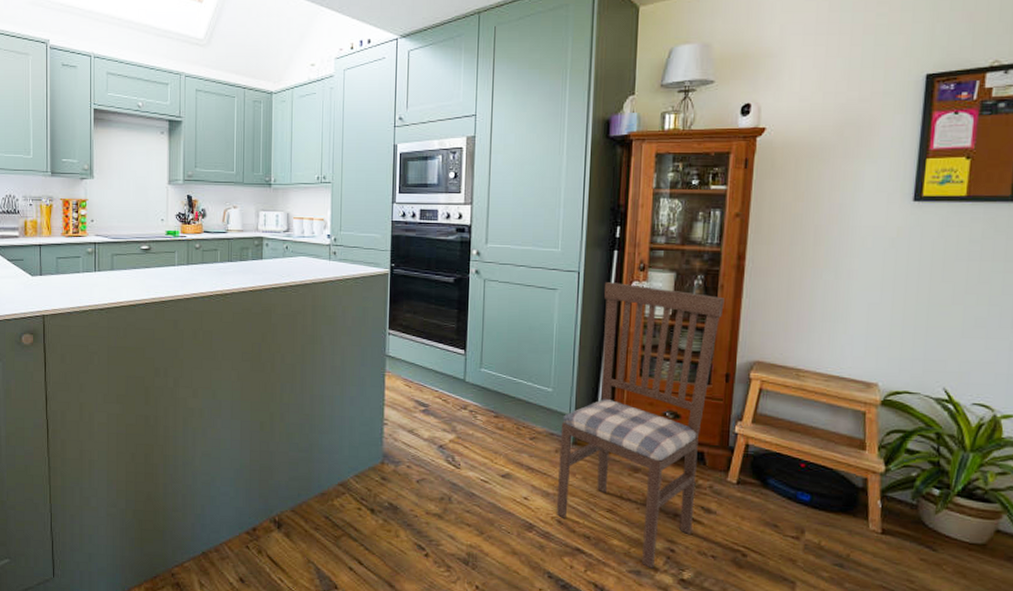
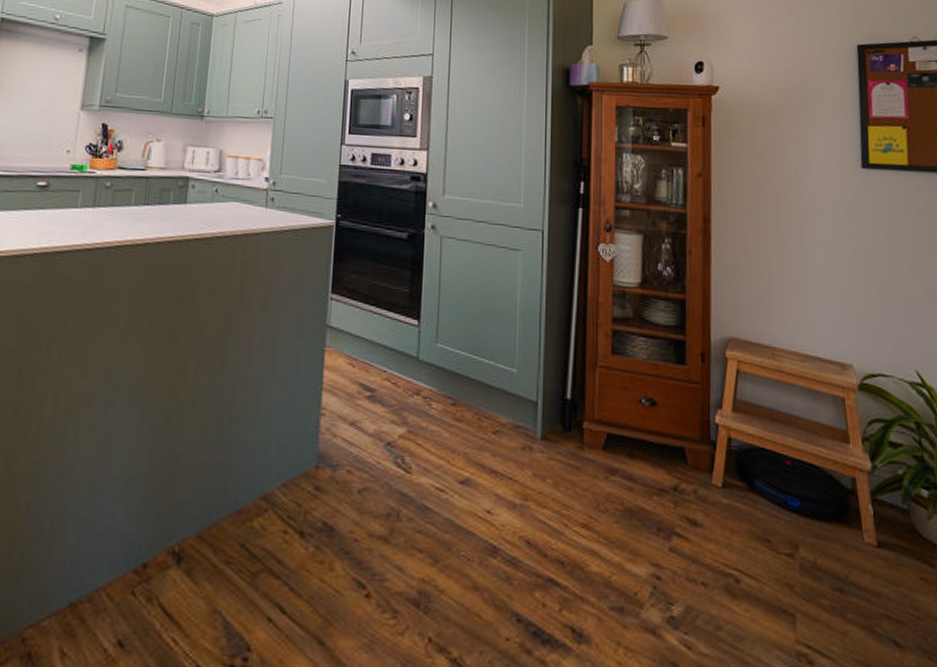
dining chair: present [556,282,725,569] -> none [524,243,694,603]

